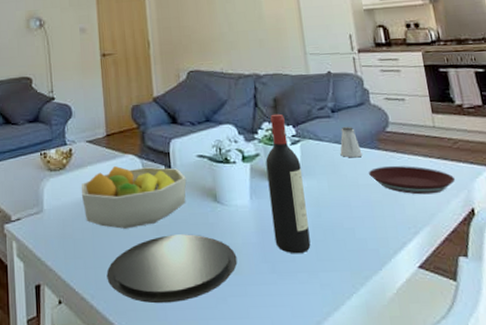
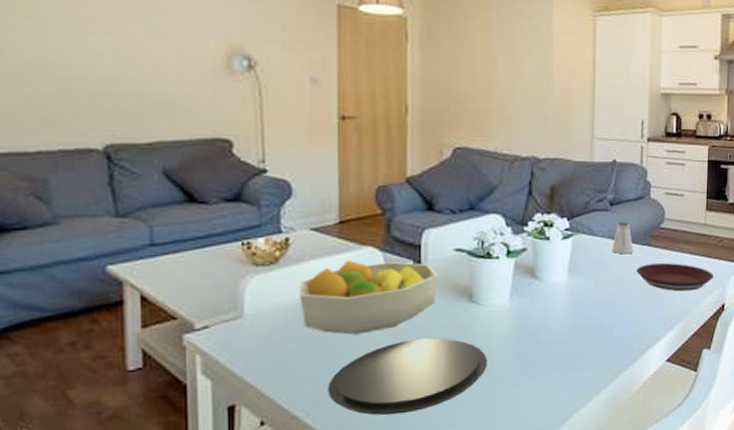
wine bottle: present [265,113,311,254] -> none [531,204,569,354]

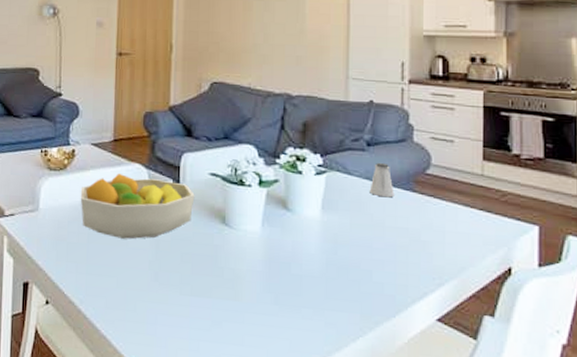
plate: present [328,337,488,416] -> none [98,251,239,320]
plate: present [637,262,714,292] -> none [399,210,497,247]

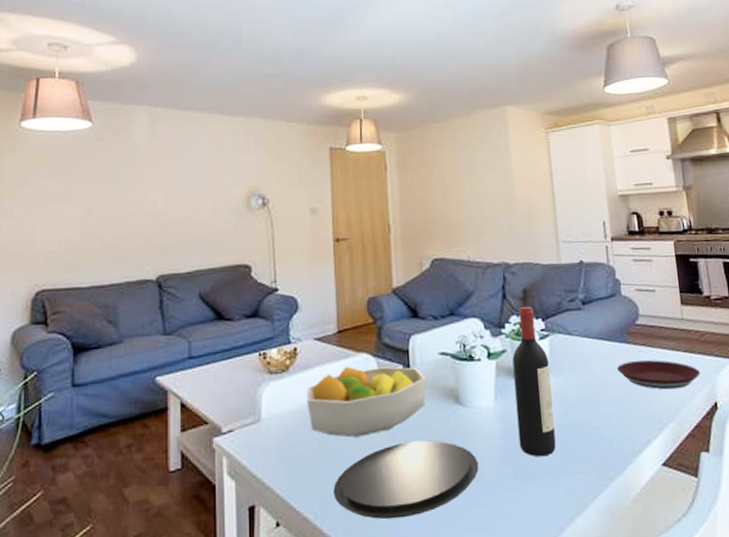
plate: none [98,251,239,320] -> present [333,440,479,520]
wine bottle: none [282,139,323,289] -> present [512,306,556,457]
saltshaker: present [369,162,394,198] -> none [589,319,612,353]
plate: none [399,210,497,247] -> present [617,360,701,390]

